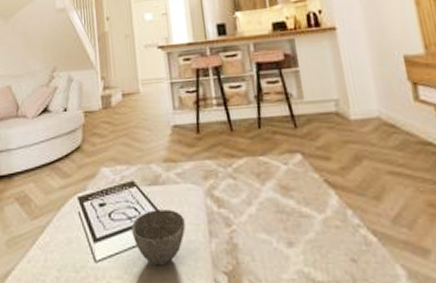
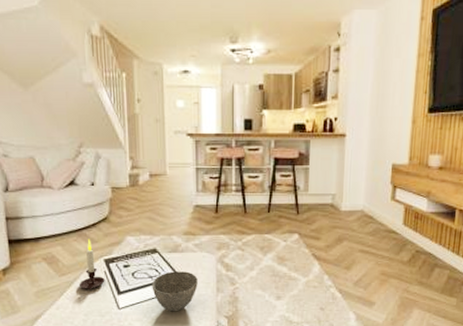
candle: none [51,173,80,237] -> present [78,239,105,290]

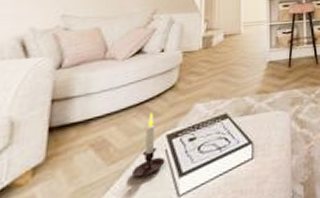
bowl: present [152,271,198,312] -> none [220,135,271,189]

